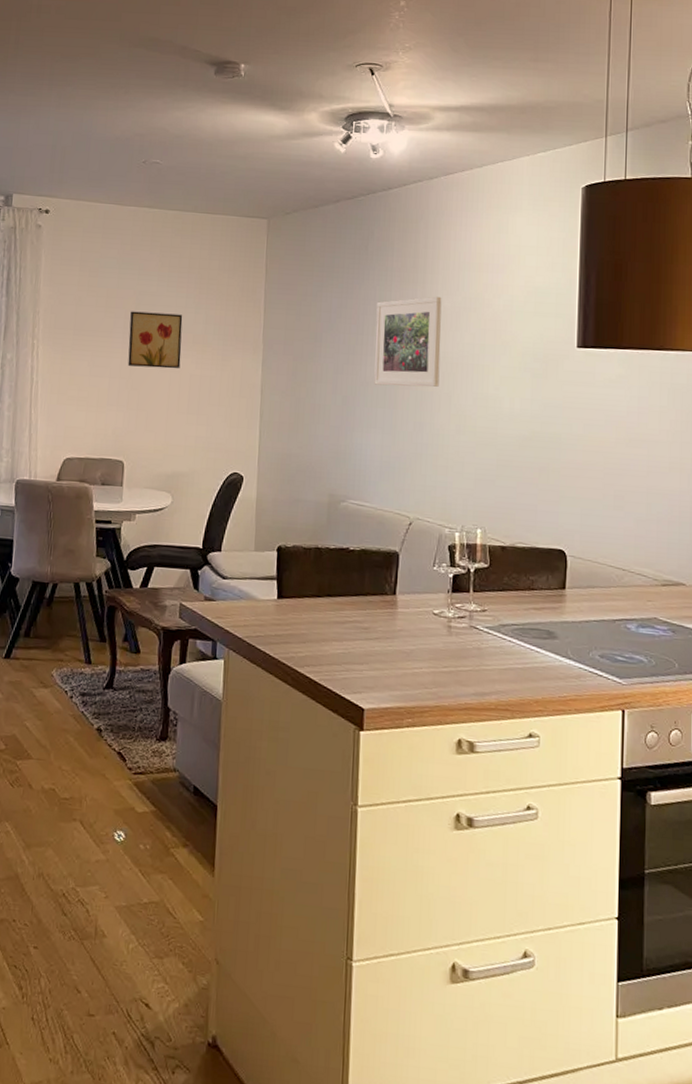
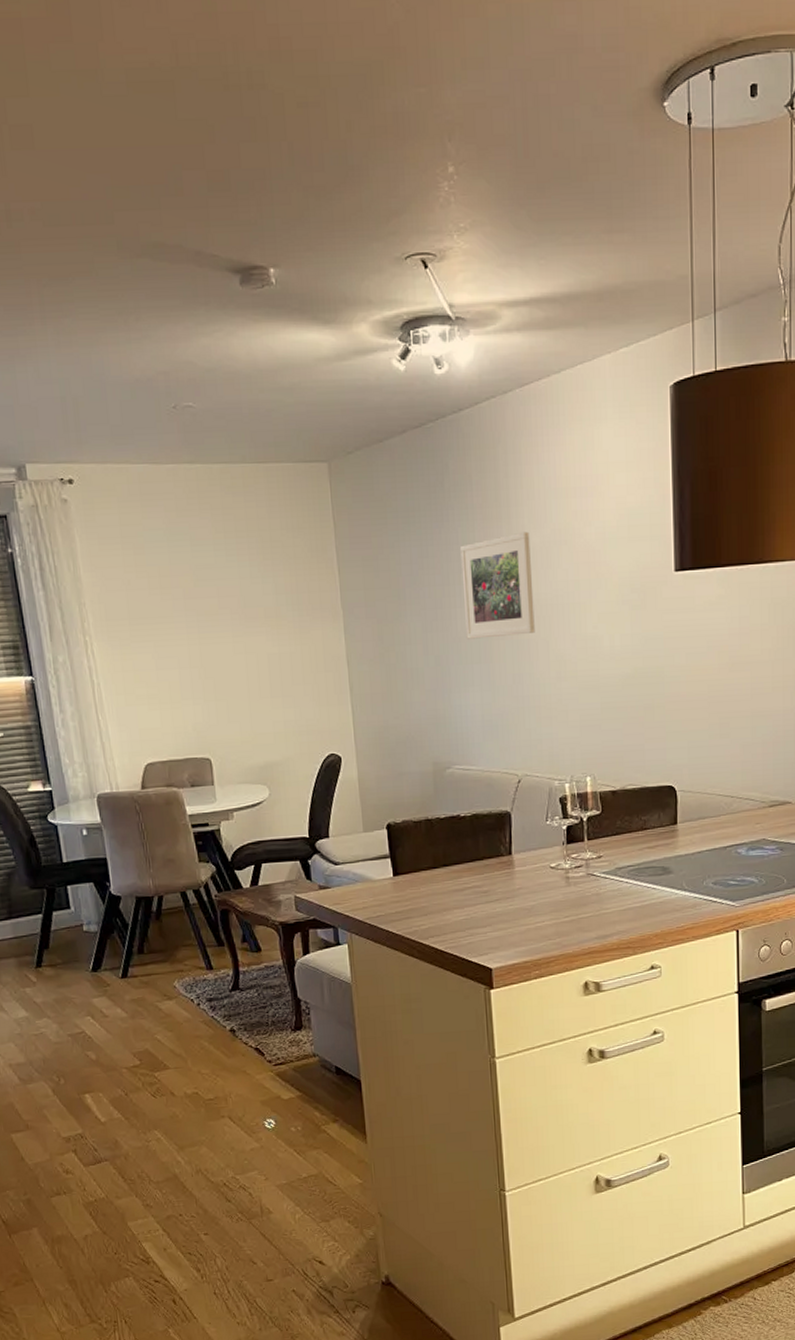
wall art: present [127,311,183,369] -> none [190,586,255,653]

